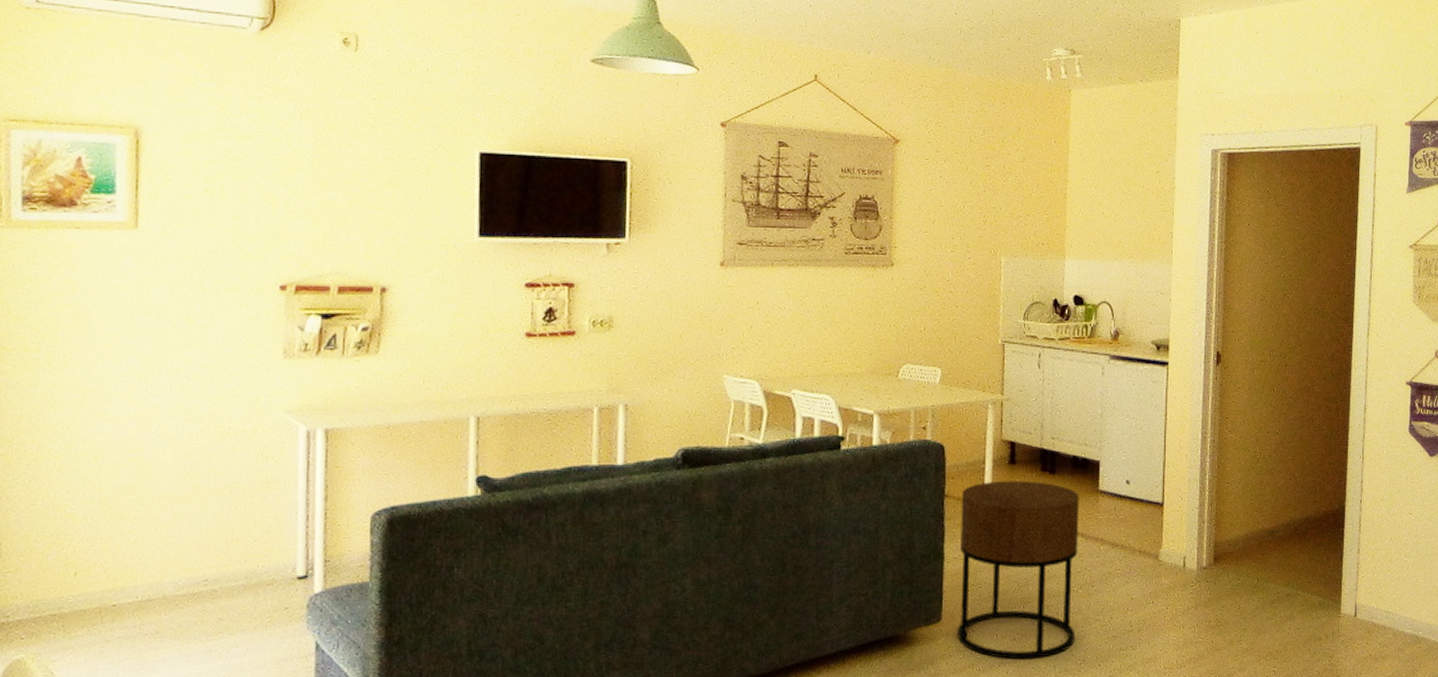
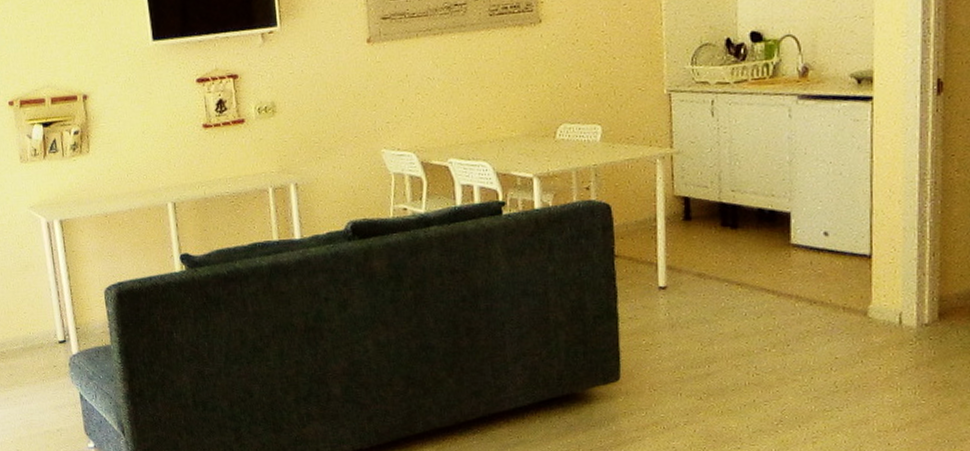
side table: present [958,480,1080,660] -> none [632,237,769,419]

